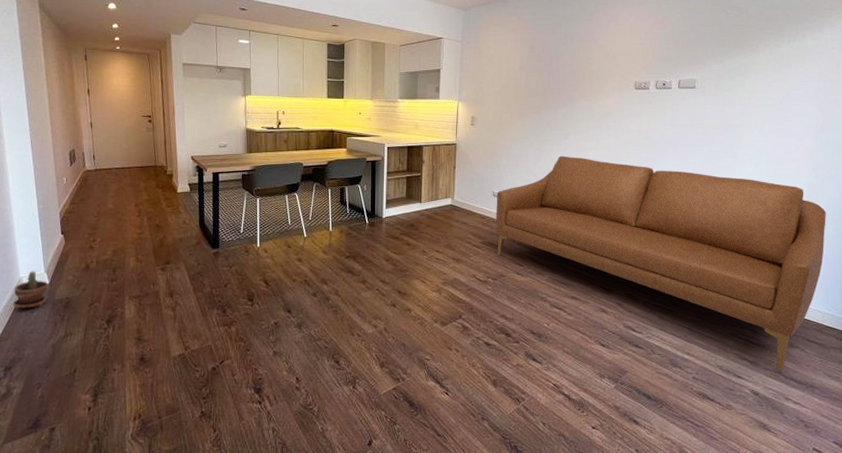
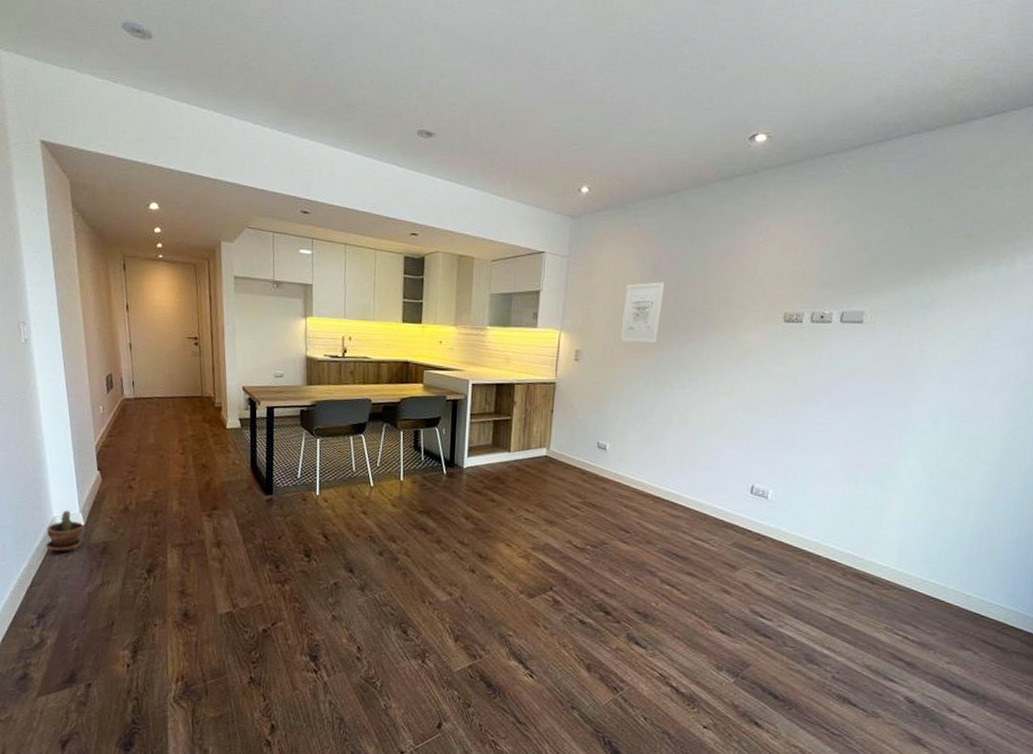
sofa: present [496,155,826,372] -> none [599,401,1023,678]
wall art: none [507,60,540,109] -> present [620,282,665,344]

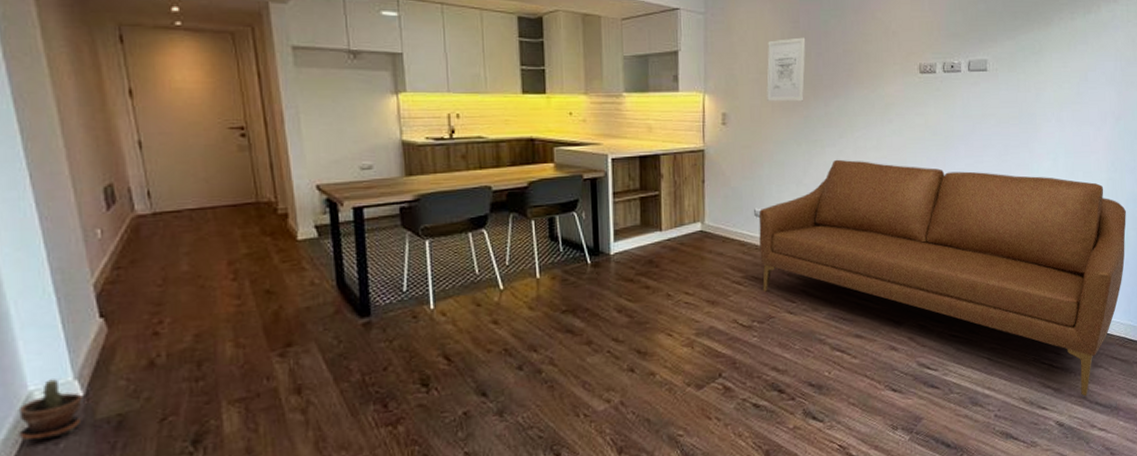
sofa: none [599,401,1023,678] -> present [758,159,1126,397]

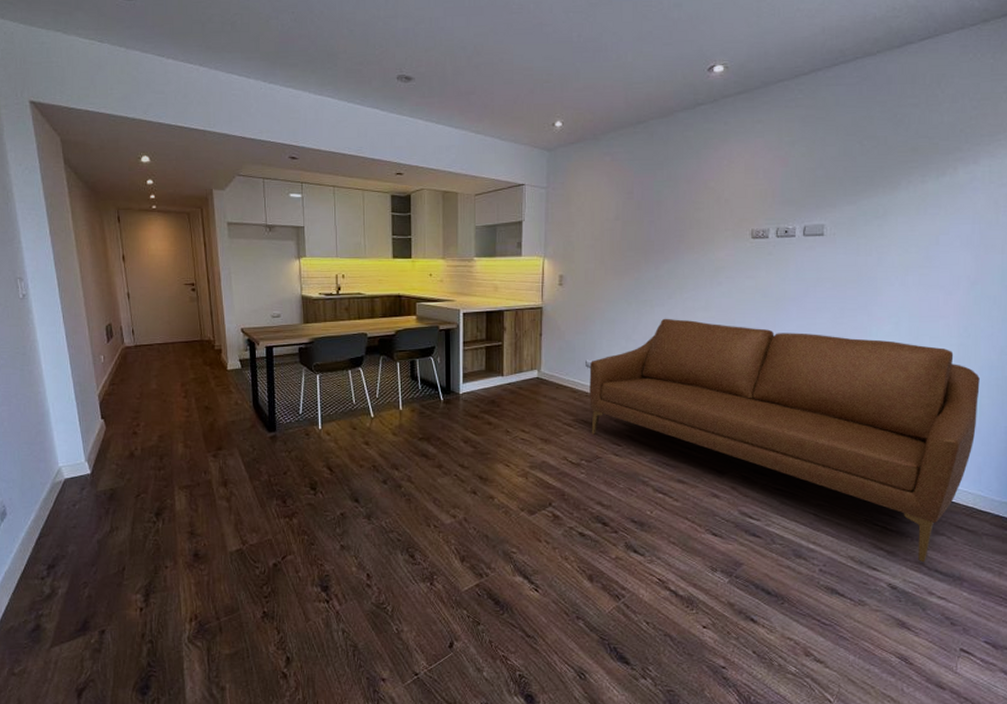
potted plant: present [18,379,83,441] -> none [53,460,90,502]
wall art: present [766,37,806,102] -> none [601,207,639,266]

